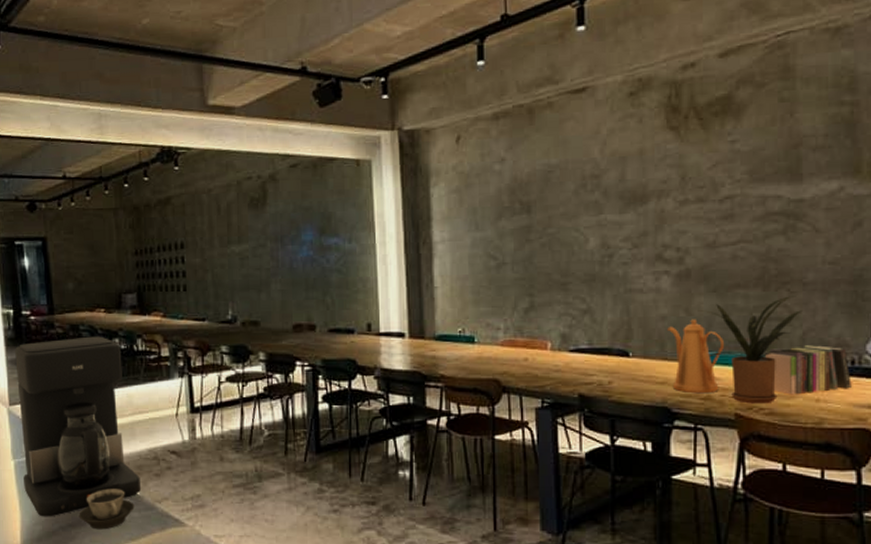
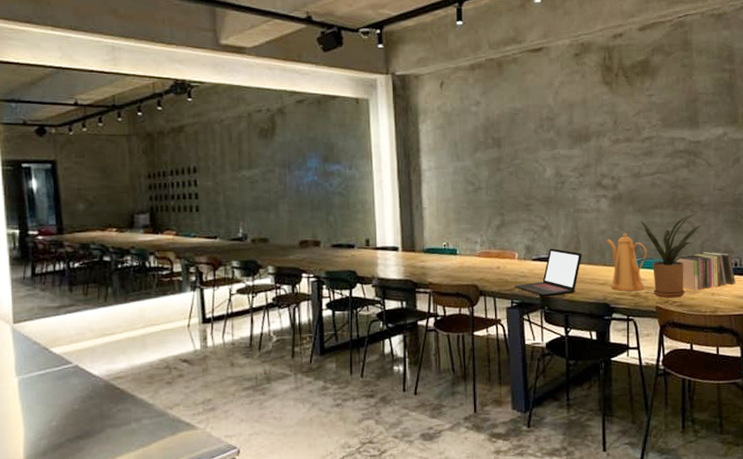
coffee maker: present [15,336,142,517] -> none [20,254,153,431]
cup: present [79,489,135,530] -> none [87,398,146,439]
laptop: none [545,337,635,397] -> present [514,248,582,297]

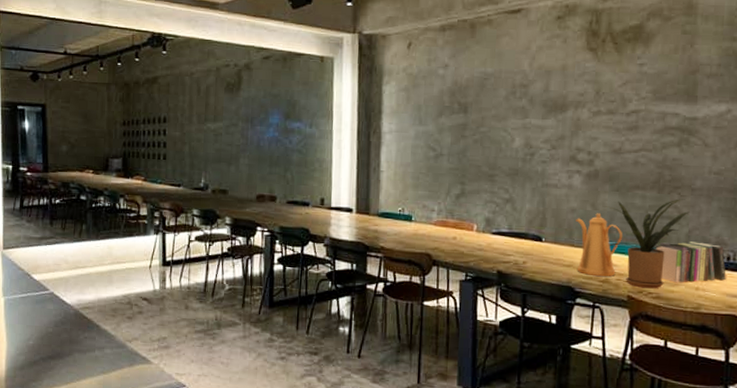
laptop: present [514,248,582,297] -> none [470,223,547,274]

